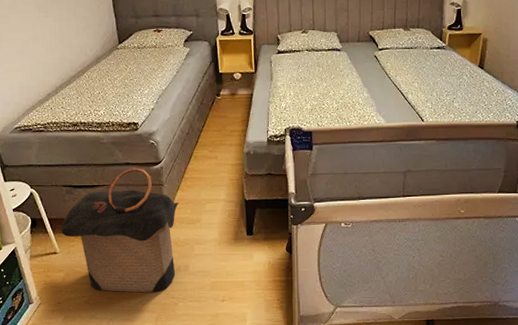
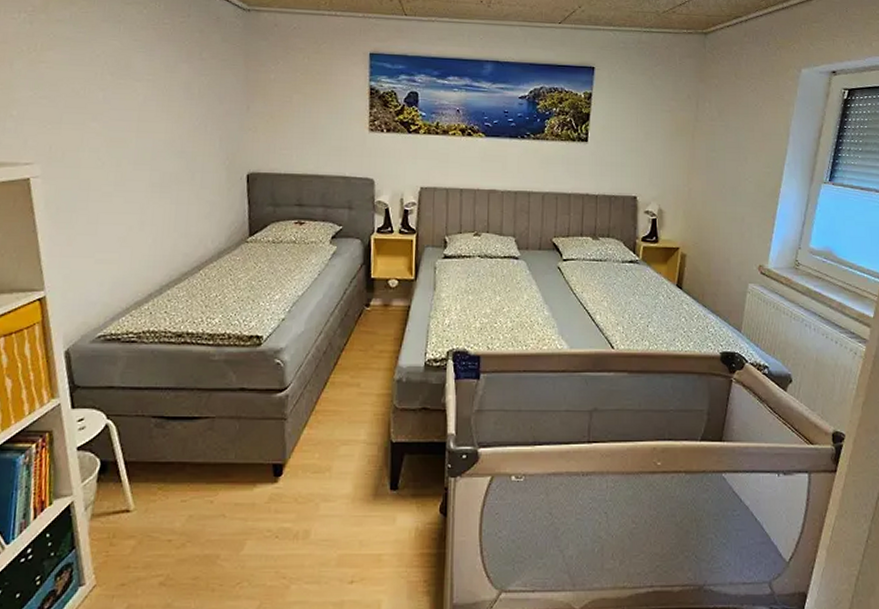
laundry hamper: present [61,168,180,293] -> none [140,395,306,570]

